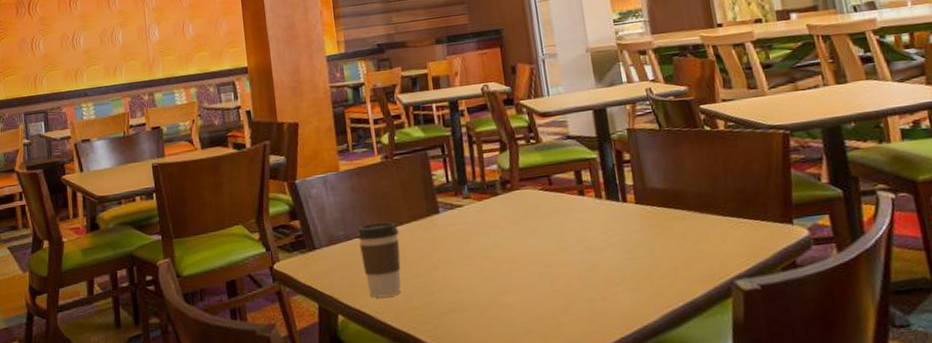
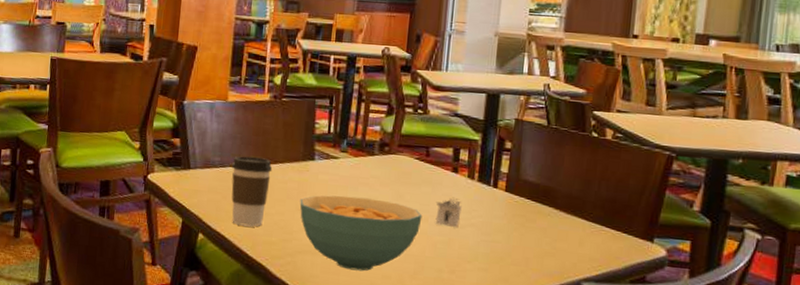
cereal bowl: none [434,239,561,320] -> present [299,195,423,271]
napkin holder: none [570,221,599,253] -> present [435,197,462,228]

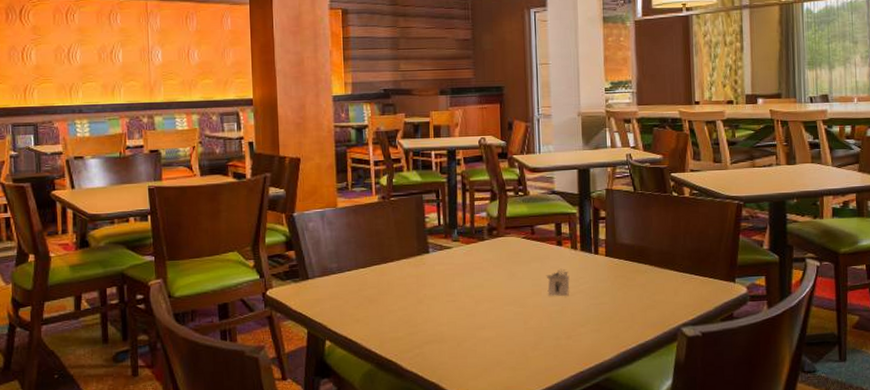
coffee cup: present [231,156,273,227] -> none [350,258,390,327]
cereal bowl: present [299,195,423,271] -> none [420,281,536,352]

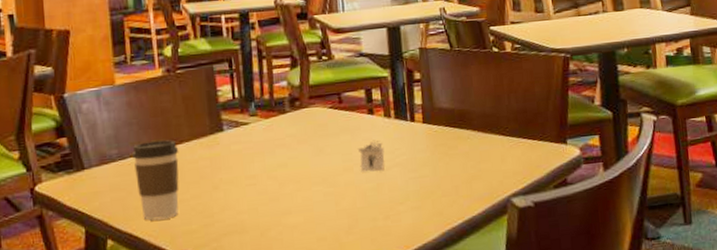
coffee cup: none [350,258,390,327] -> present [132,140,179,221]

